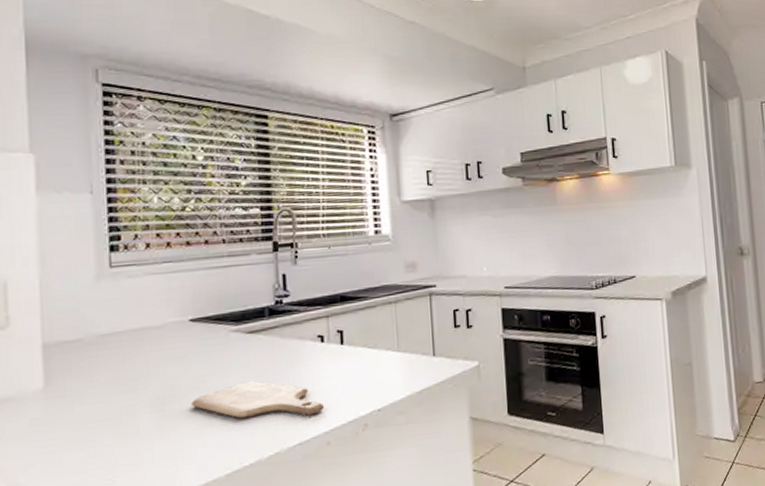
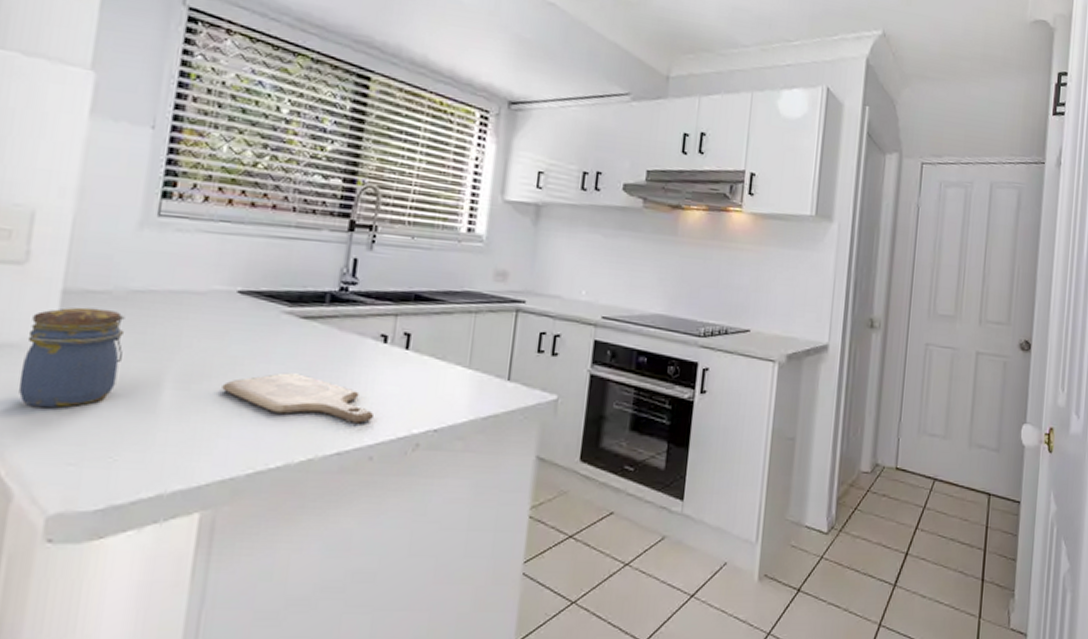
jar: none [20,354,103,448] -> present [18,307,126,408]

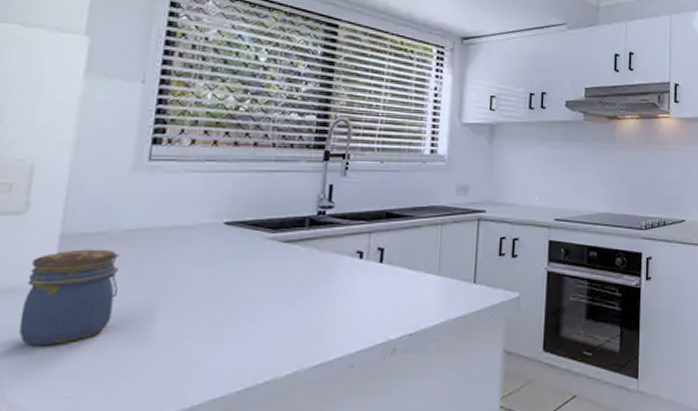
cutting board: present [222,373,375,424] -> none [211,293,354,335]

